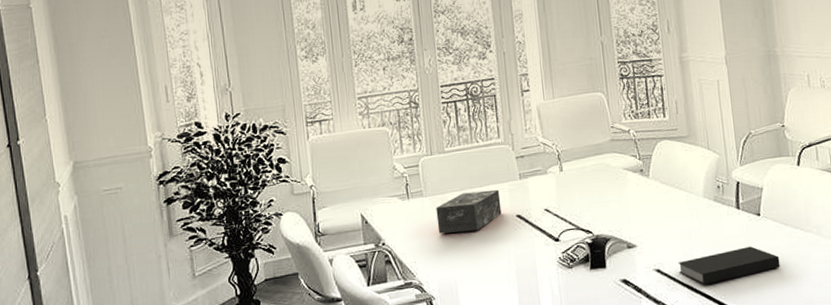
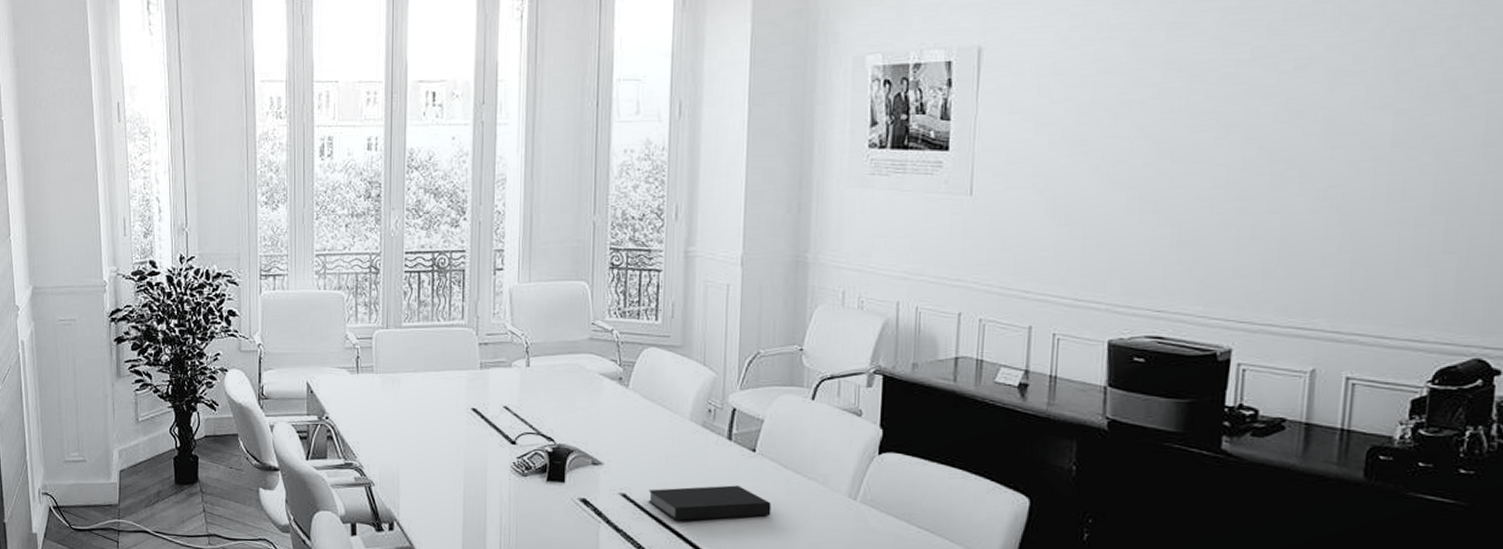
tissue box: present [436,189,502,234] -> none [385,375,457,419]

